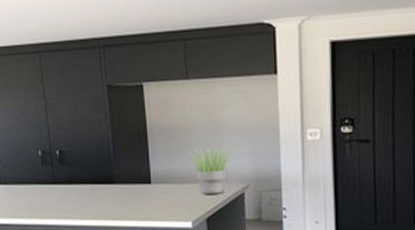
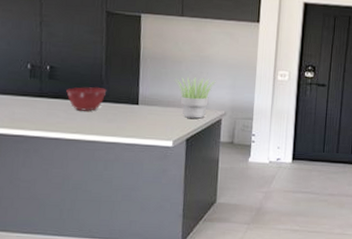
mixing bowl: none [77,169,117,195] -> present [66,87,107,111]

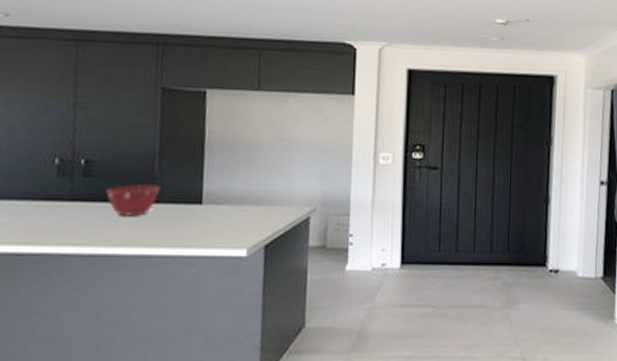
potted plant: present [174,77,216,119] -> none [249,165,302,218]

